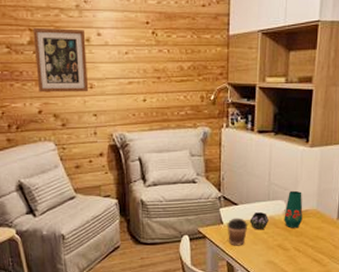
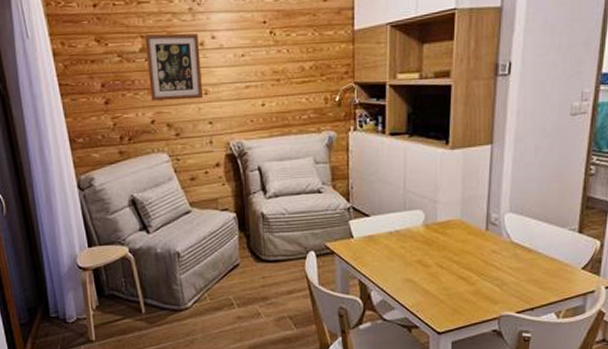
coffee cup: present [227,218,248,246] -> none [357,231,382,263]
vase: present [249,190,303,230] -> none [383,198,445,244]

